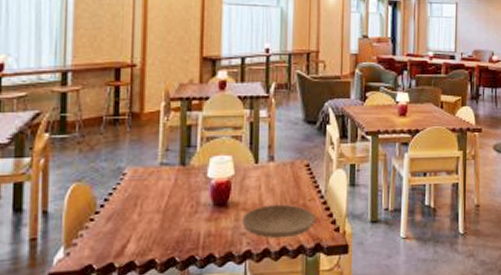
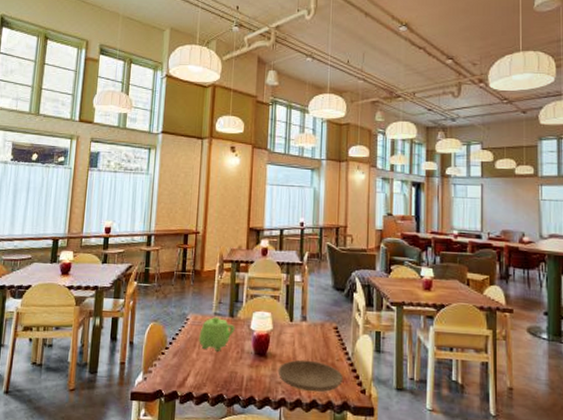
teapot: none [141,167,188,208] -> present [199,316,235,351]

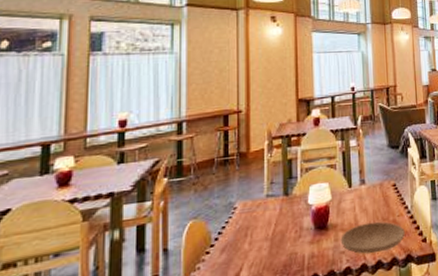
teapot: present [199,316,235,351] -> none [250,198,291,237]

